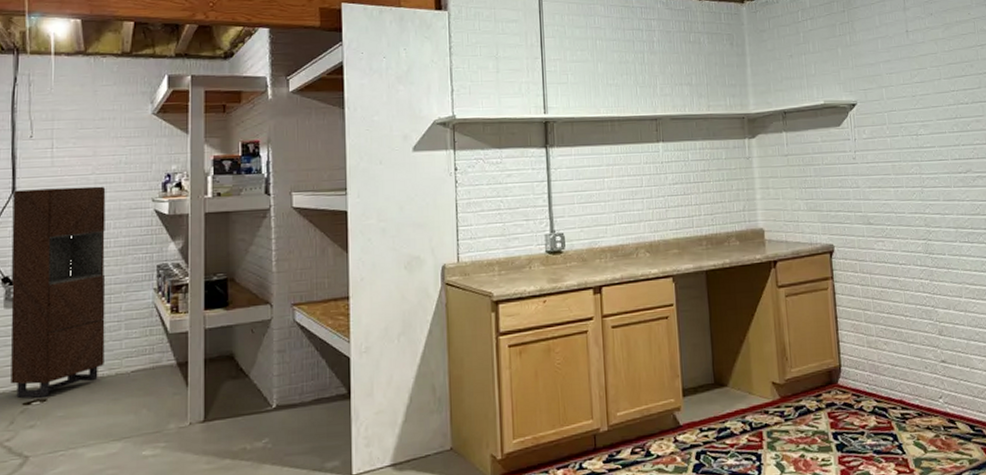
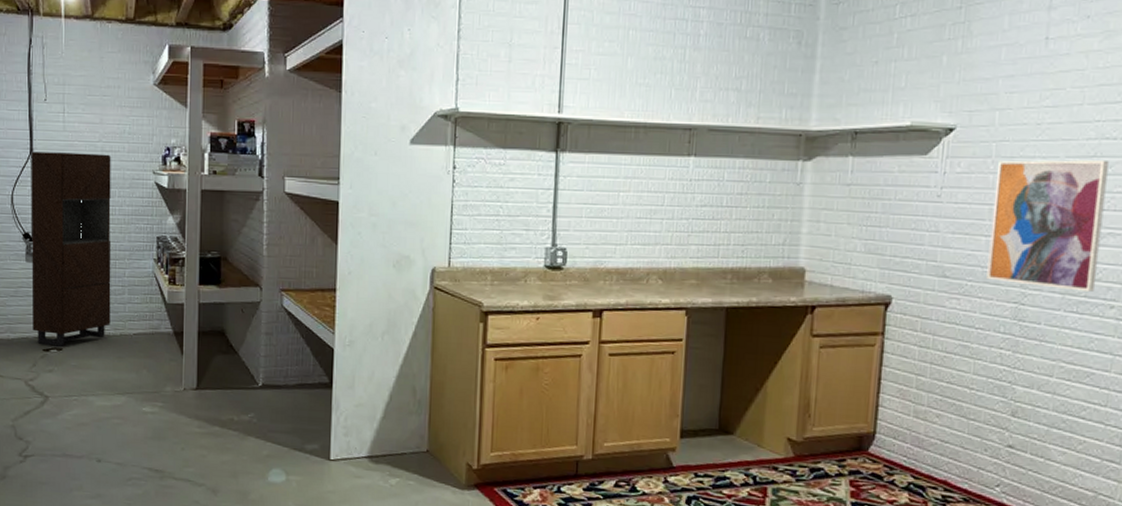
wall art: none [891,121,977,225] -> present [986,160,1109,292]

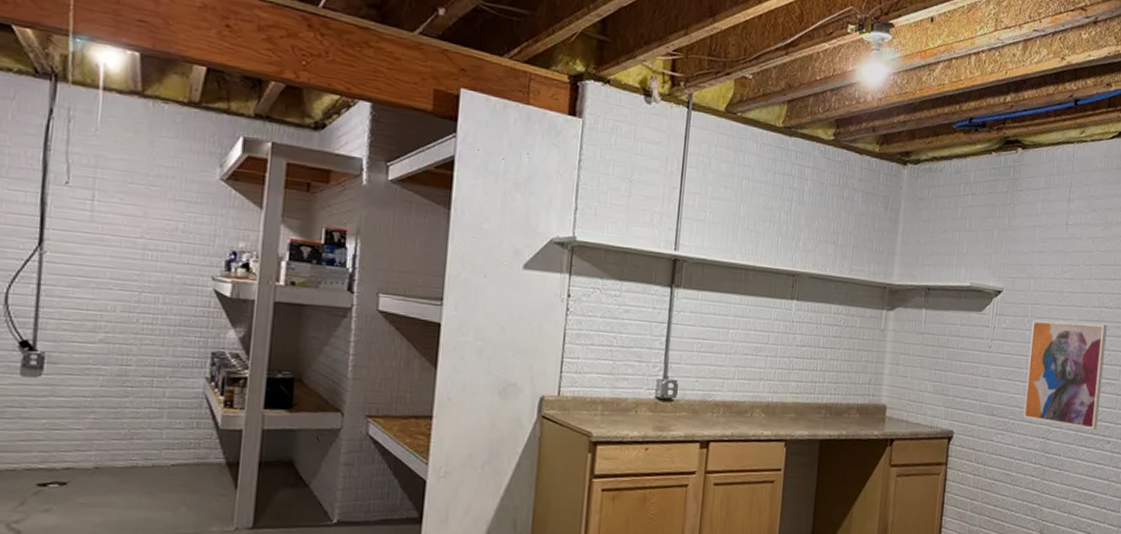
storage cabinet: present [31,151,112,347] -> none [23,242,156,481]

